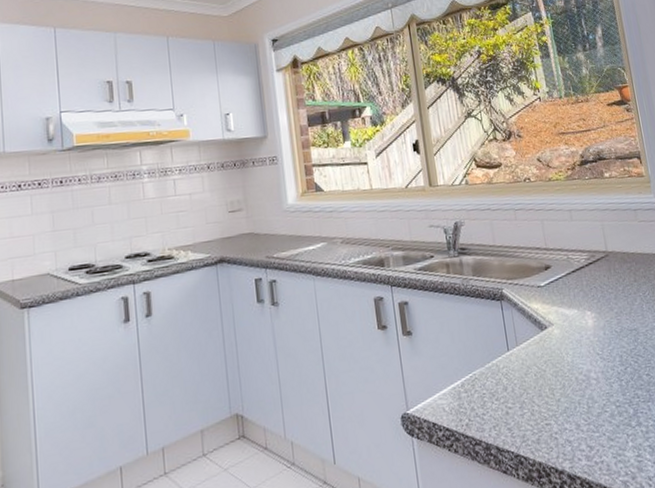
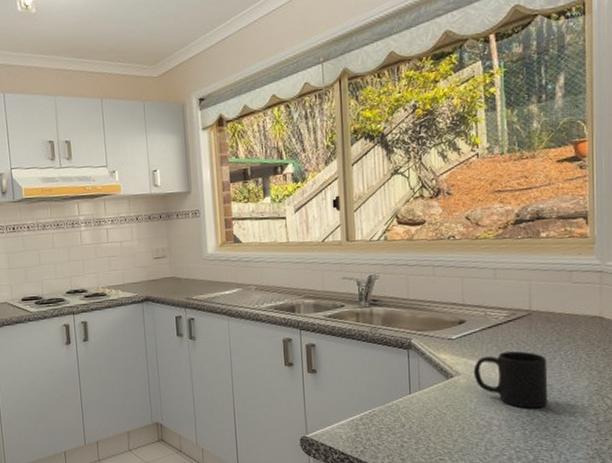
mug: none [564,295,637,357] -> present [473,351,548,409]

